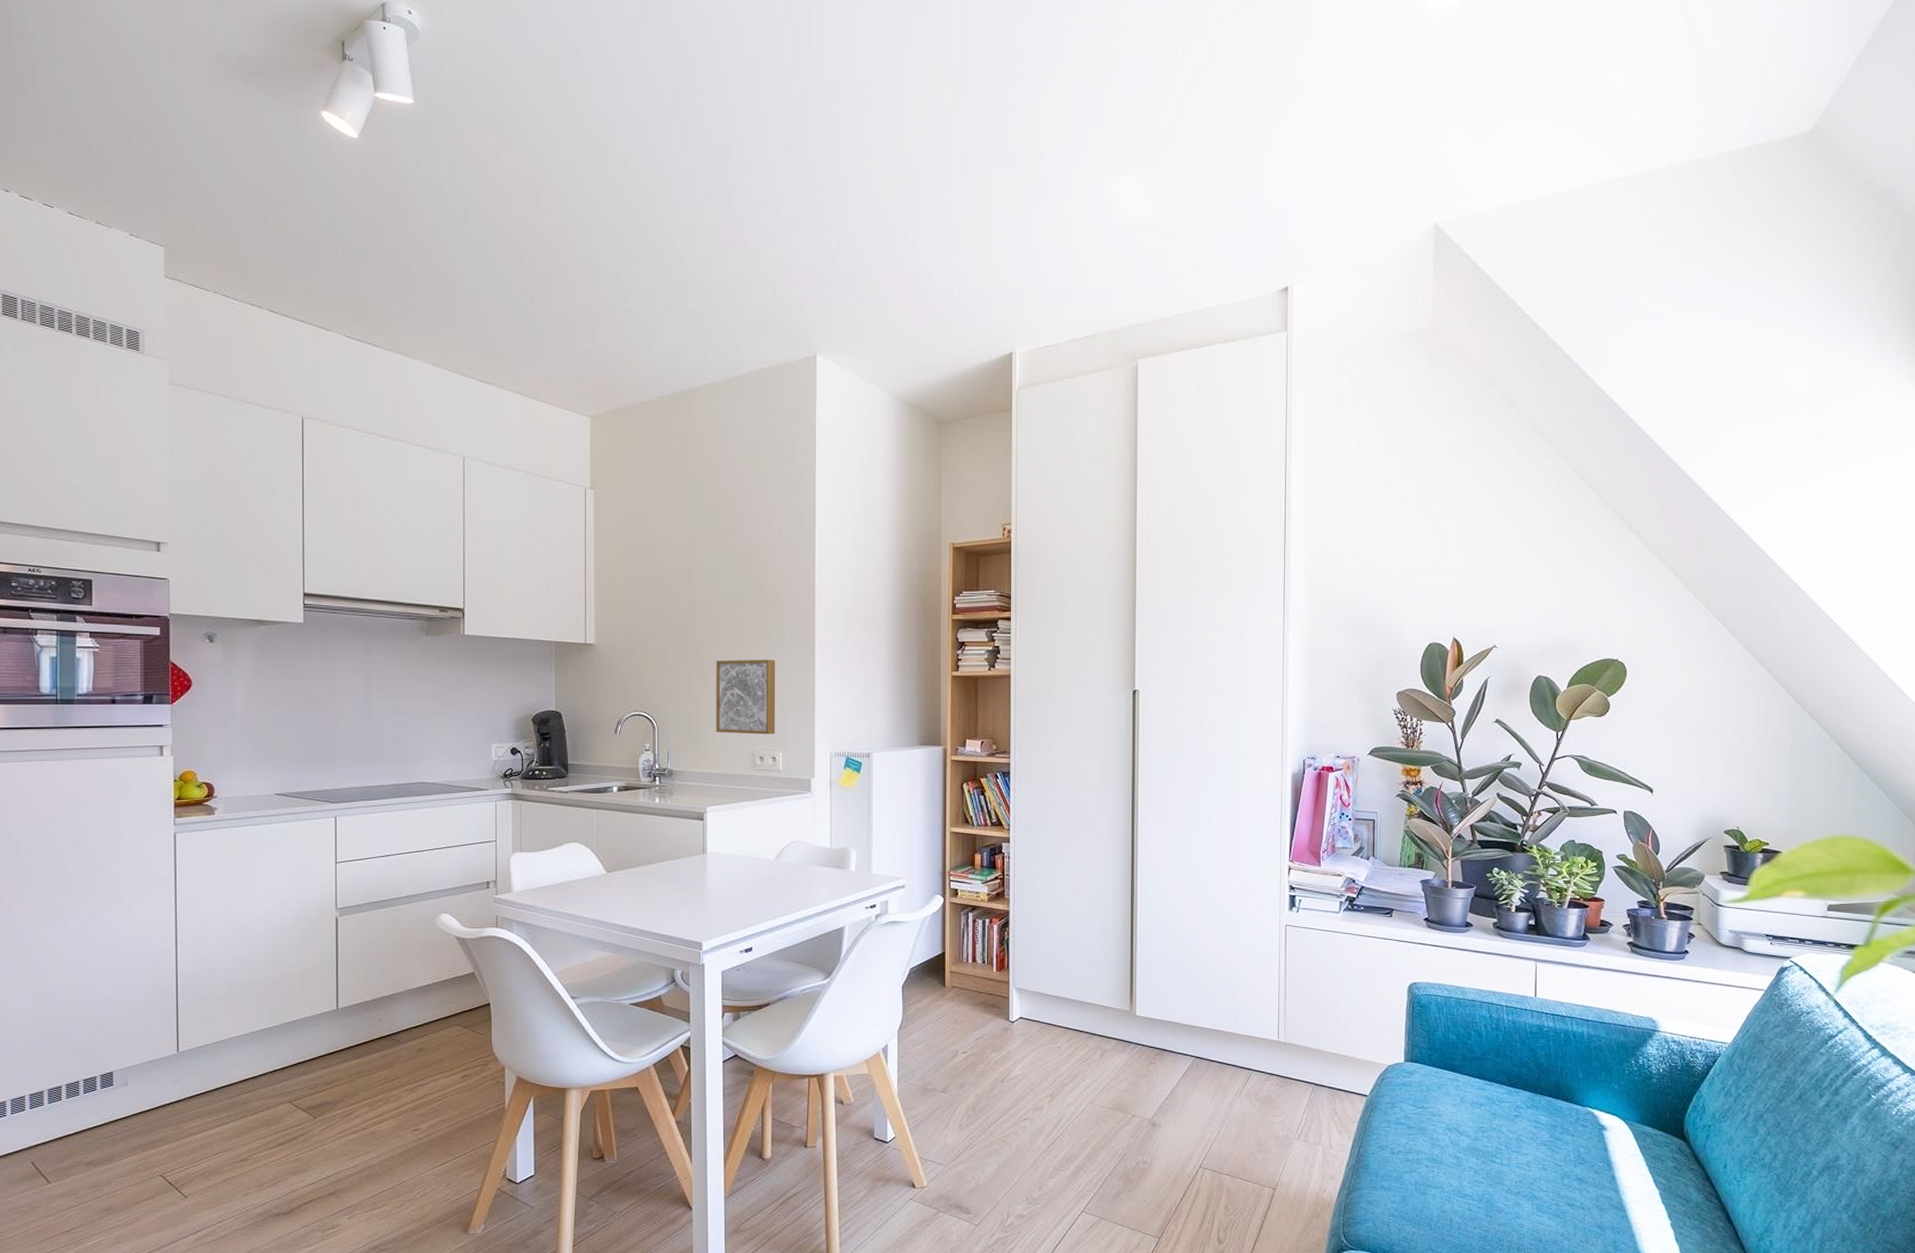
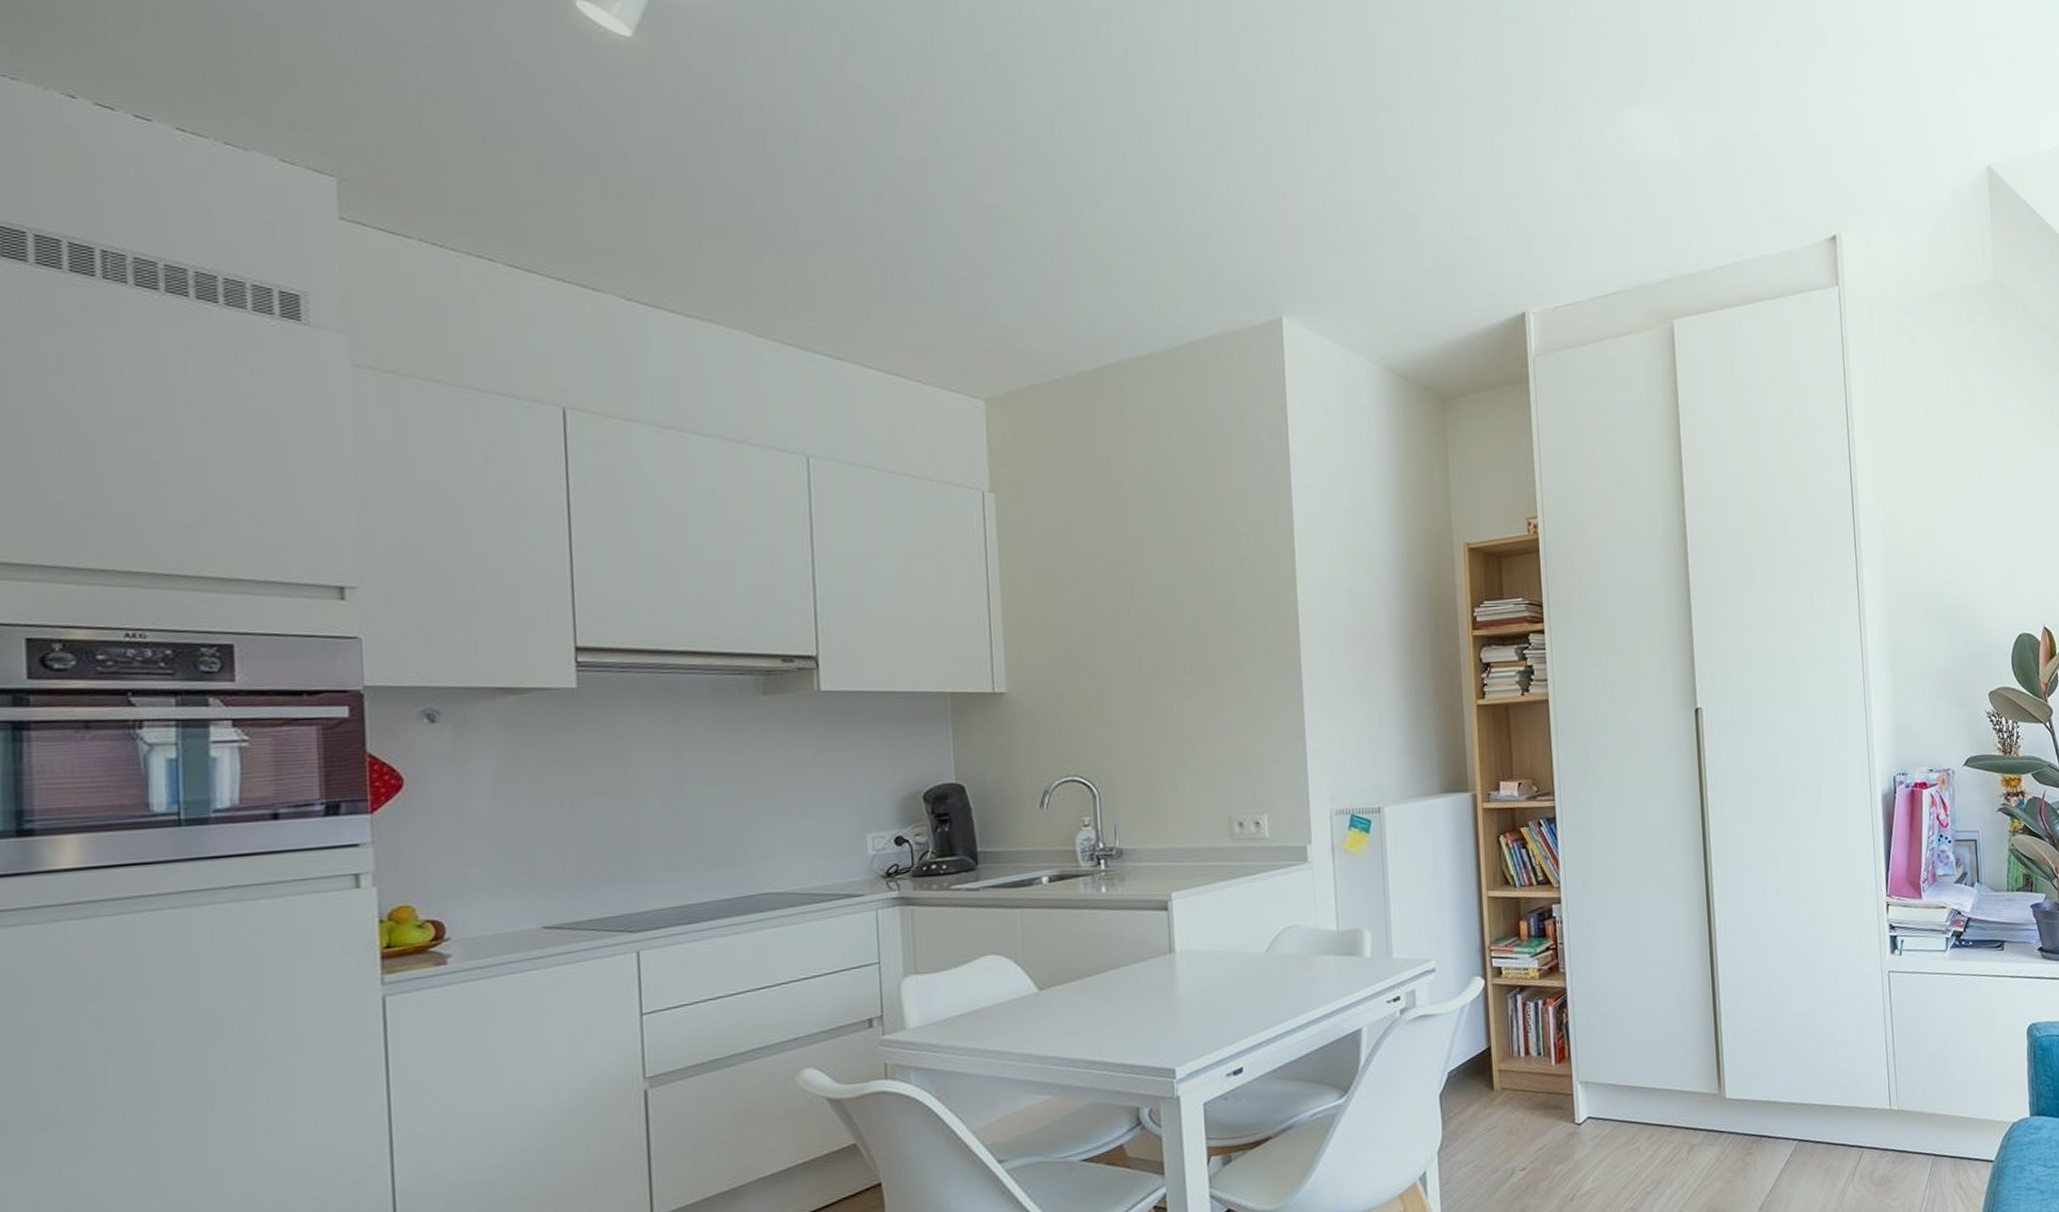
wall art: present [716,660,776,735] -> none [1173,699,1258,797]

